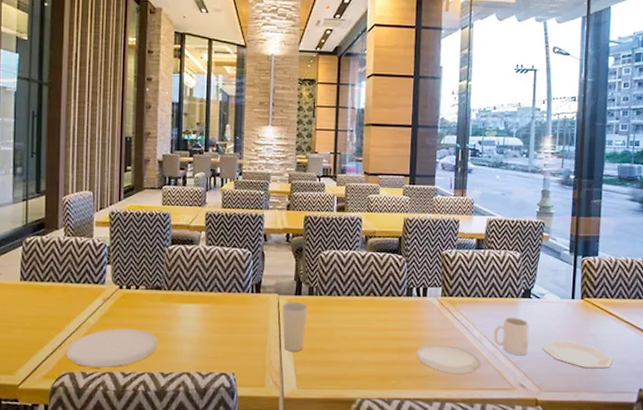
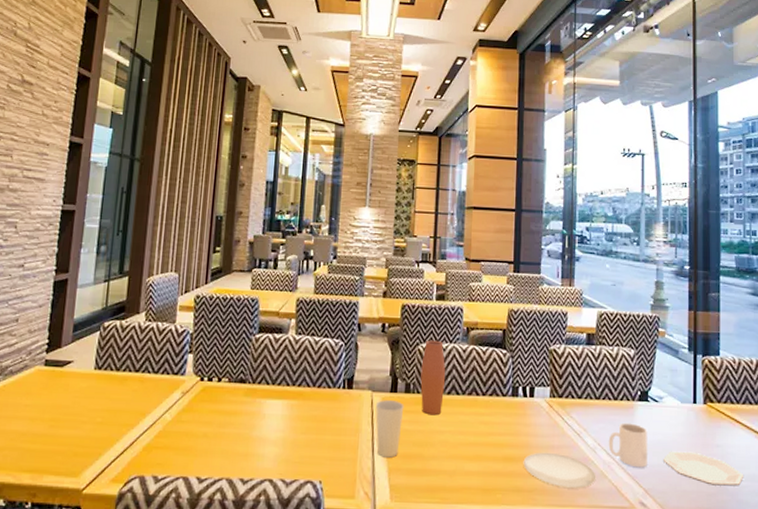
plate: present [66,328,159,368] -> none [138,425,240,472]
vase: none [323,248,346,315] -> present [420,340,446,416]

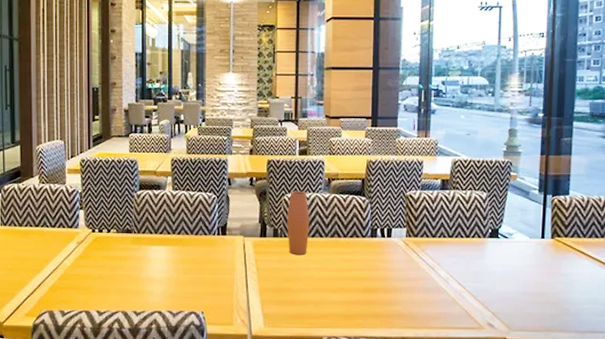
cup: present [376,400,404,458] -> none [248,244,273,291]
plate: present [523,452,596,489] -> none [381,284,448,314]
cup: present [608,422,648,468] -> none [460,257,497,295]
plate: present [663,451,744,486] -> none [511,280,587,309]

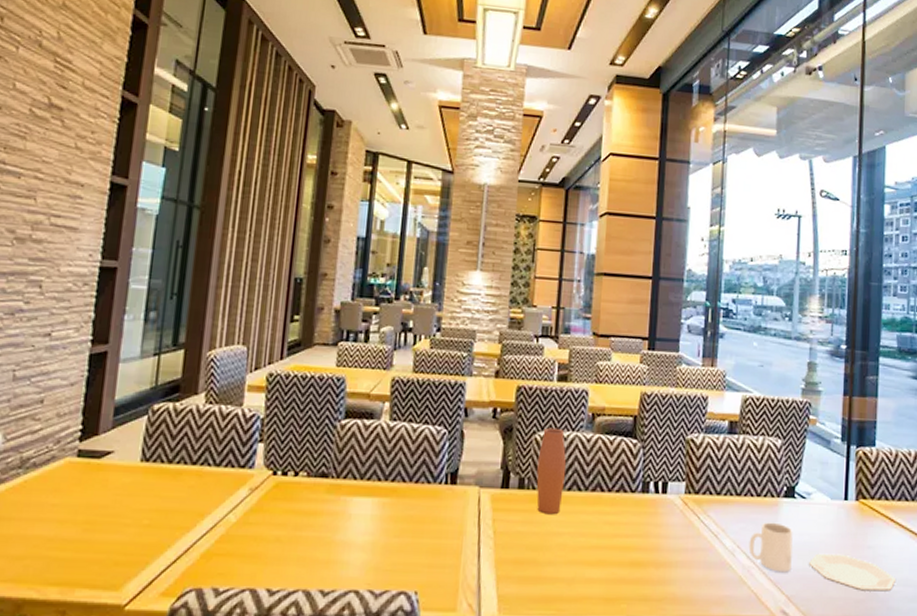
cup: none [460,257,497,295] -> present [748,522,793,573]
plate: none [511,280,587,309] -> present [809,553,897,592]

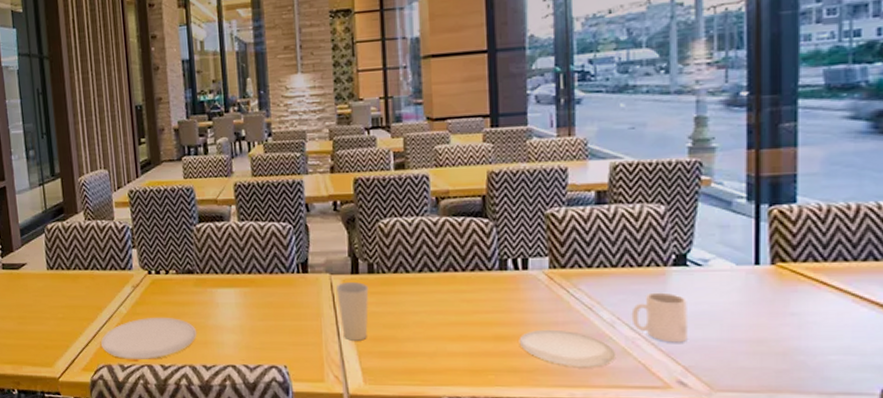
plate: none [194,528,320,583] -> present [101,317,197,360]
cup: none [483,497,517,564] -> present [337,282,369,341]
vase: present [536,427,567,515] -> none [384,214,415,296]
plate: none [652,556,734,597] -> present [519,329,617,368]
plate: present [809,553,897,592] -> none [711,322,834,361]

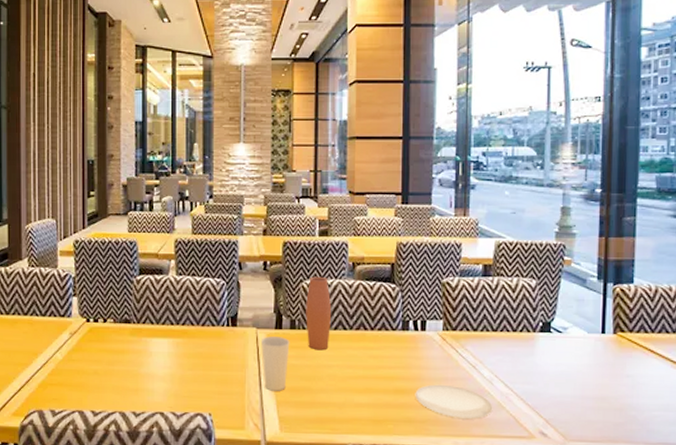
plate: present [101,317,197,360] -> none [34,364,129,406]
vase: none [384,214,415,296] -> present [306,276,332,351]
cup: present [631,292,688,343] -> none [506,354,550,399]

